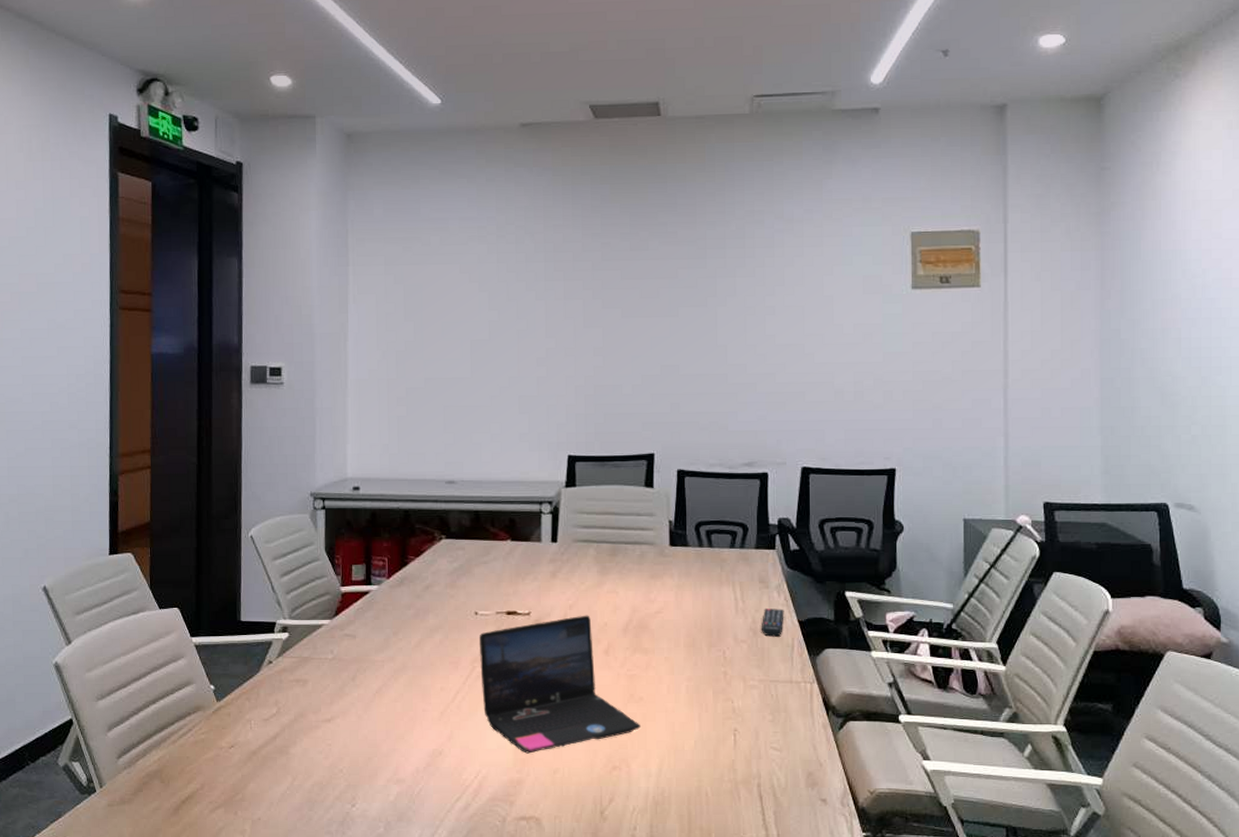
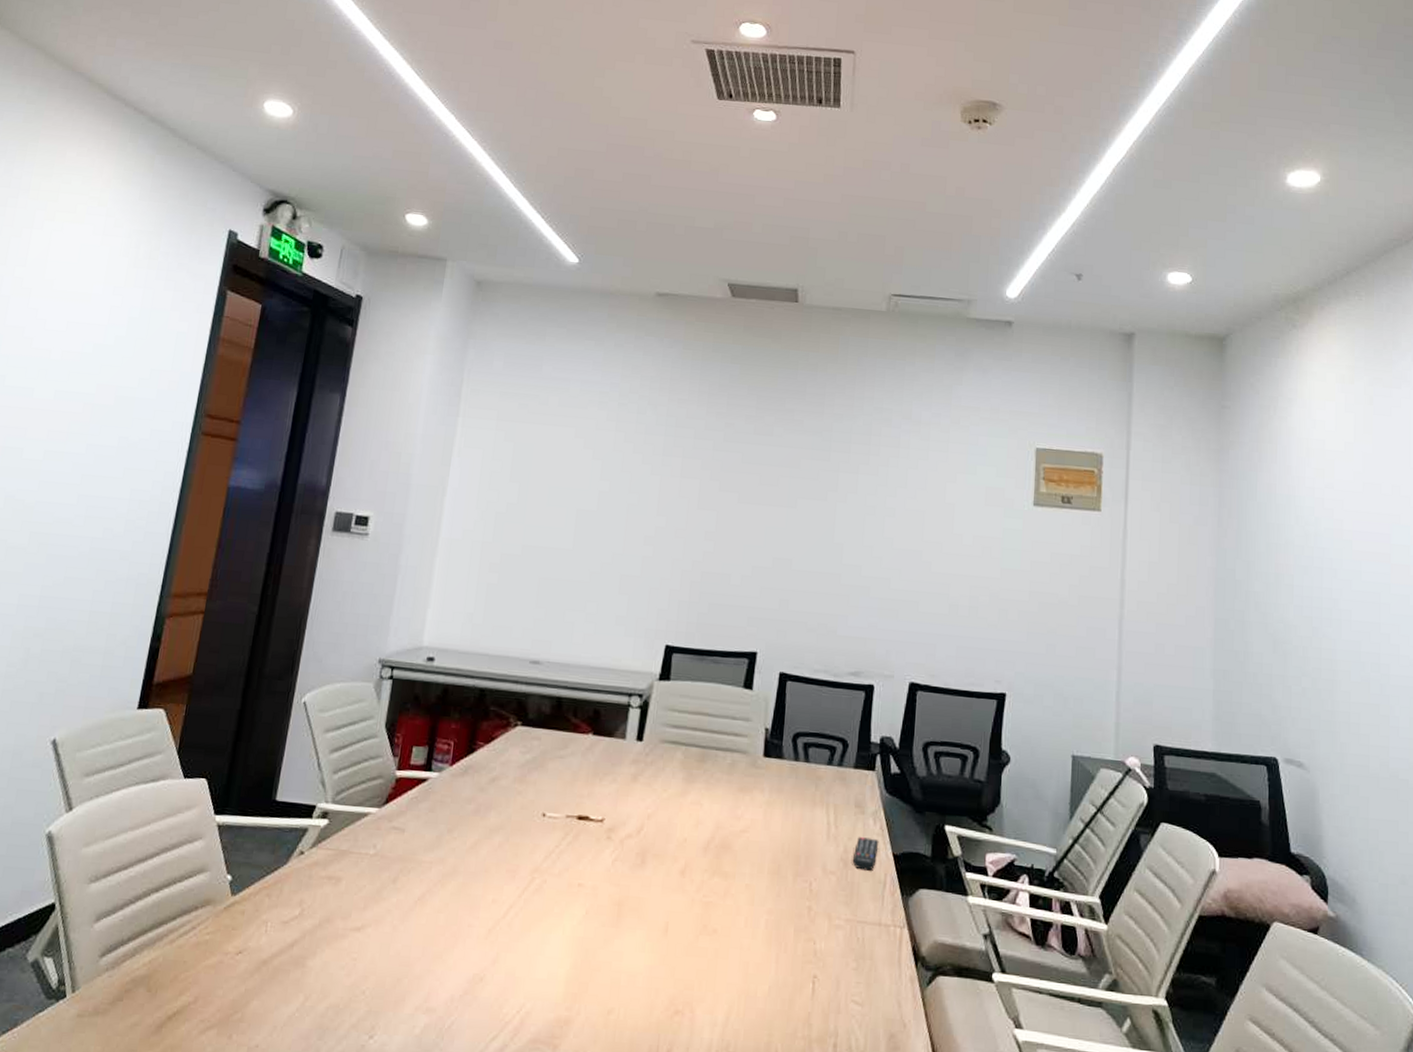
laptop: present [479,615,641,754] -> none [537,827,711,988]

